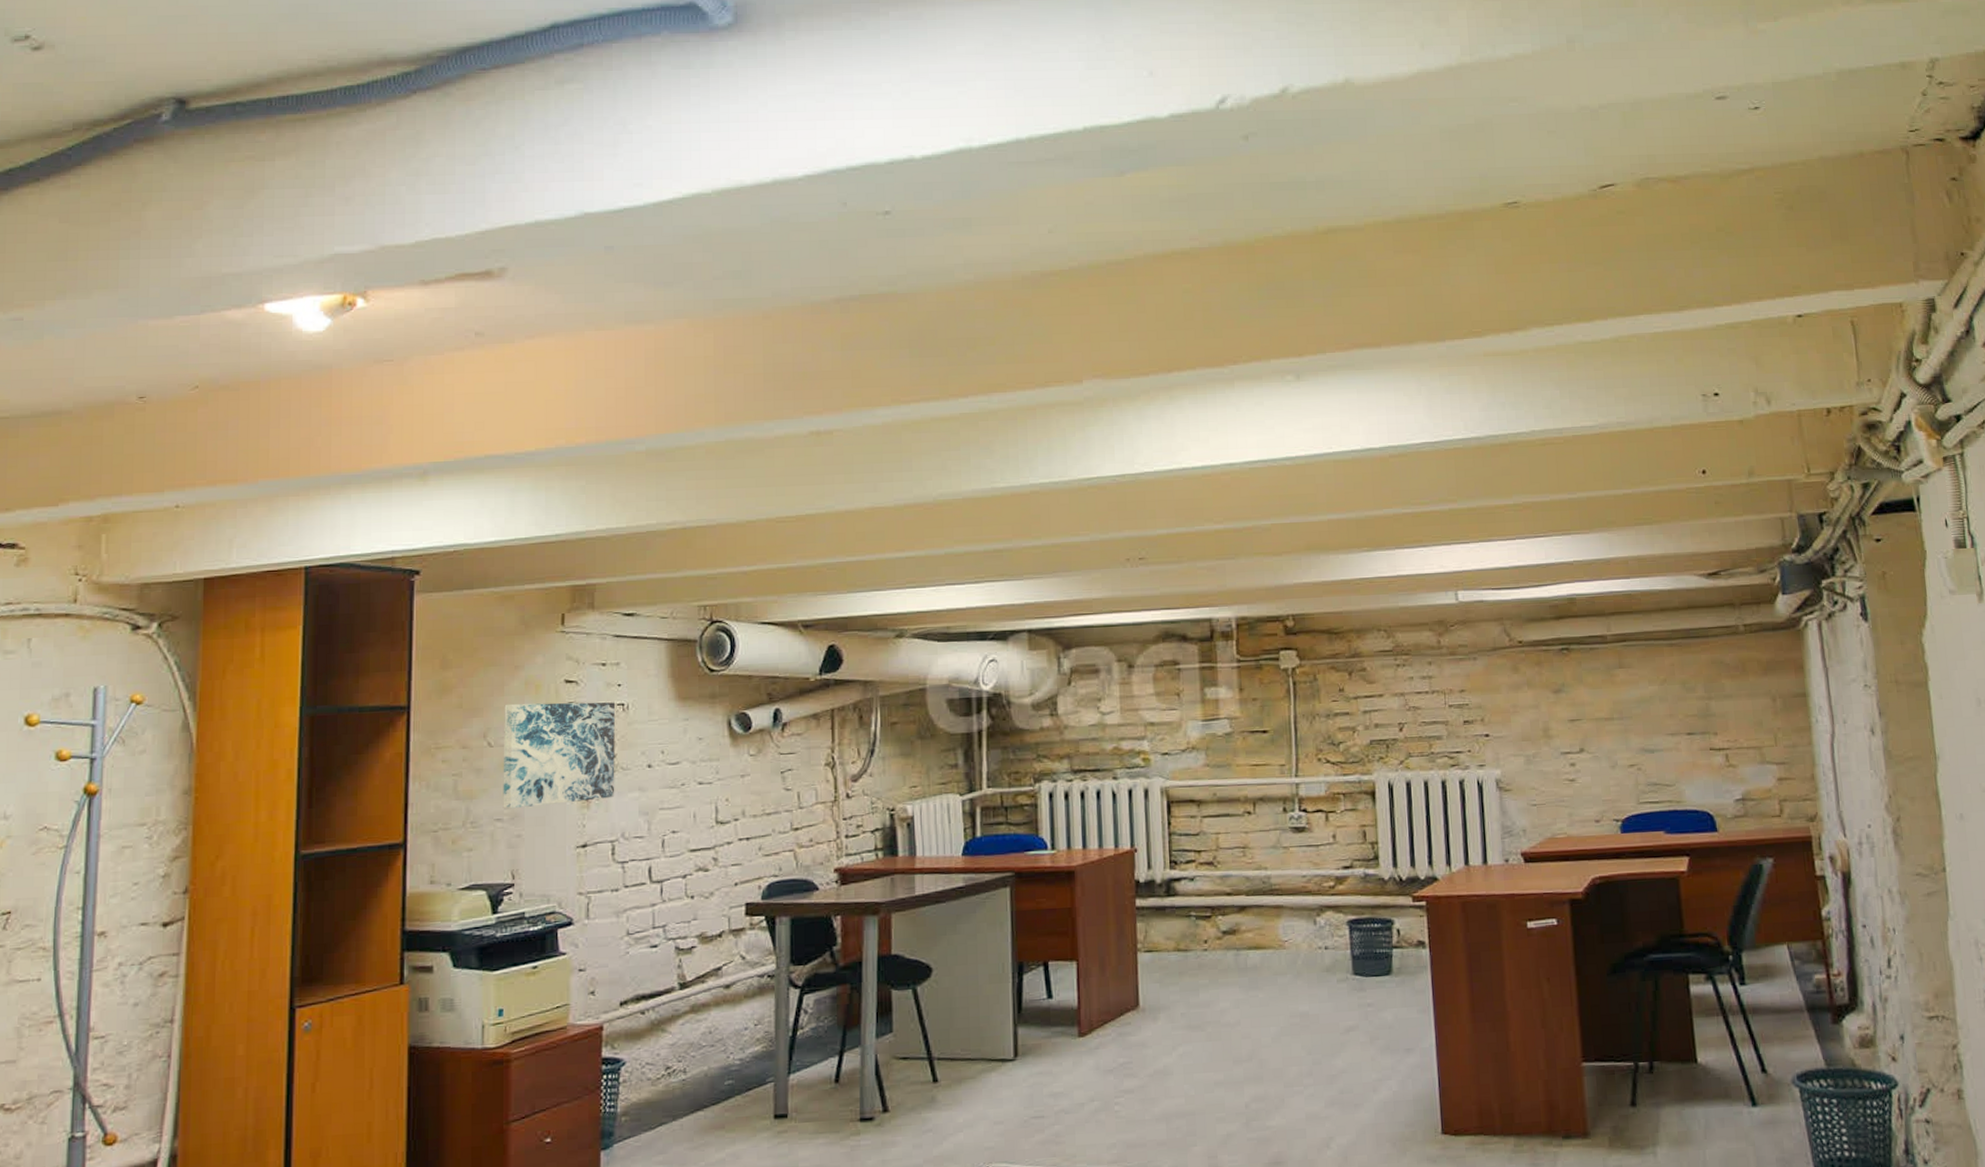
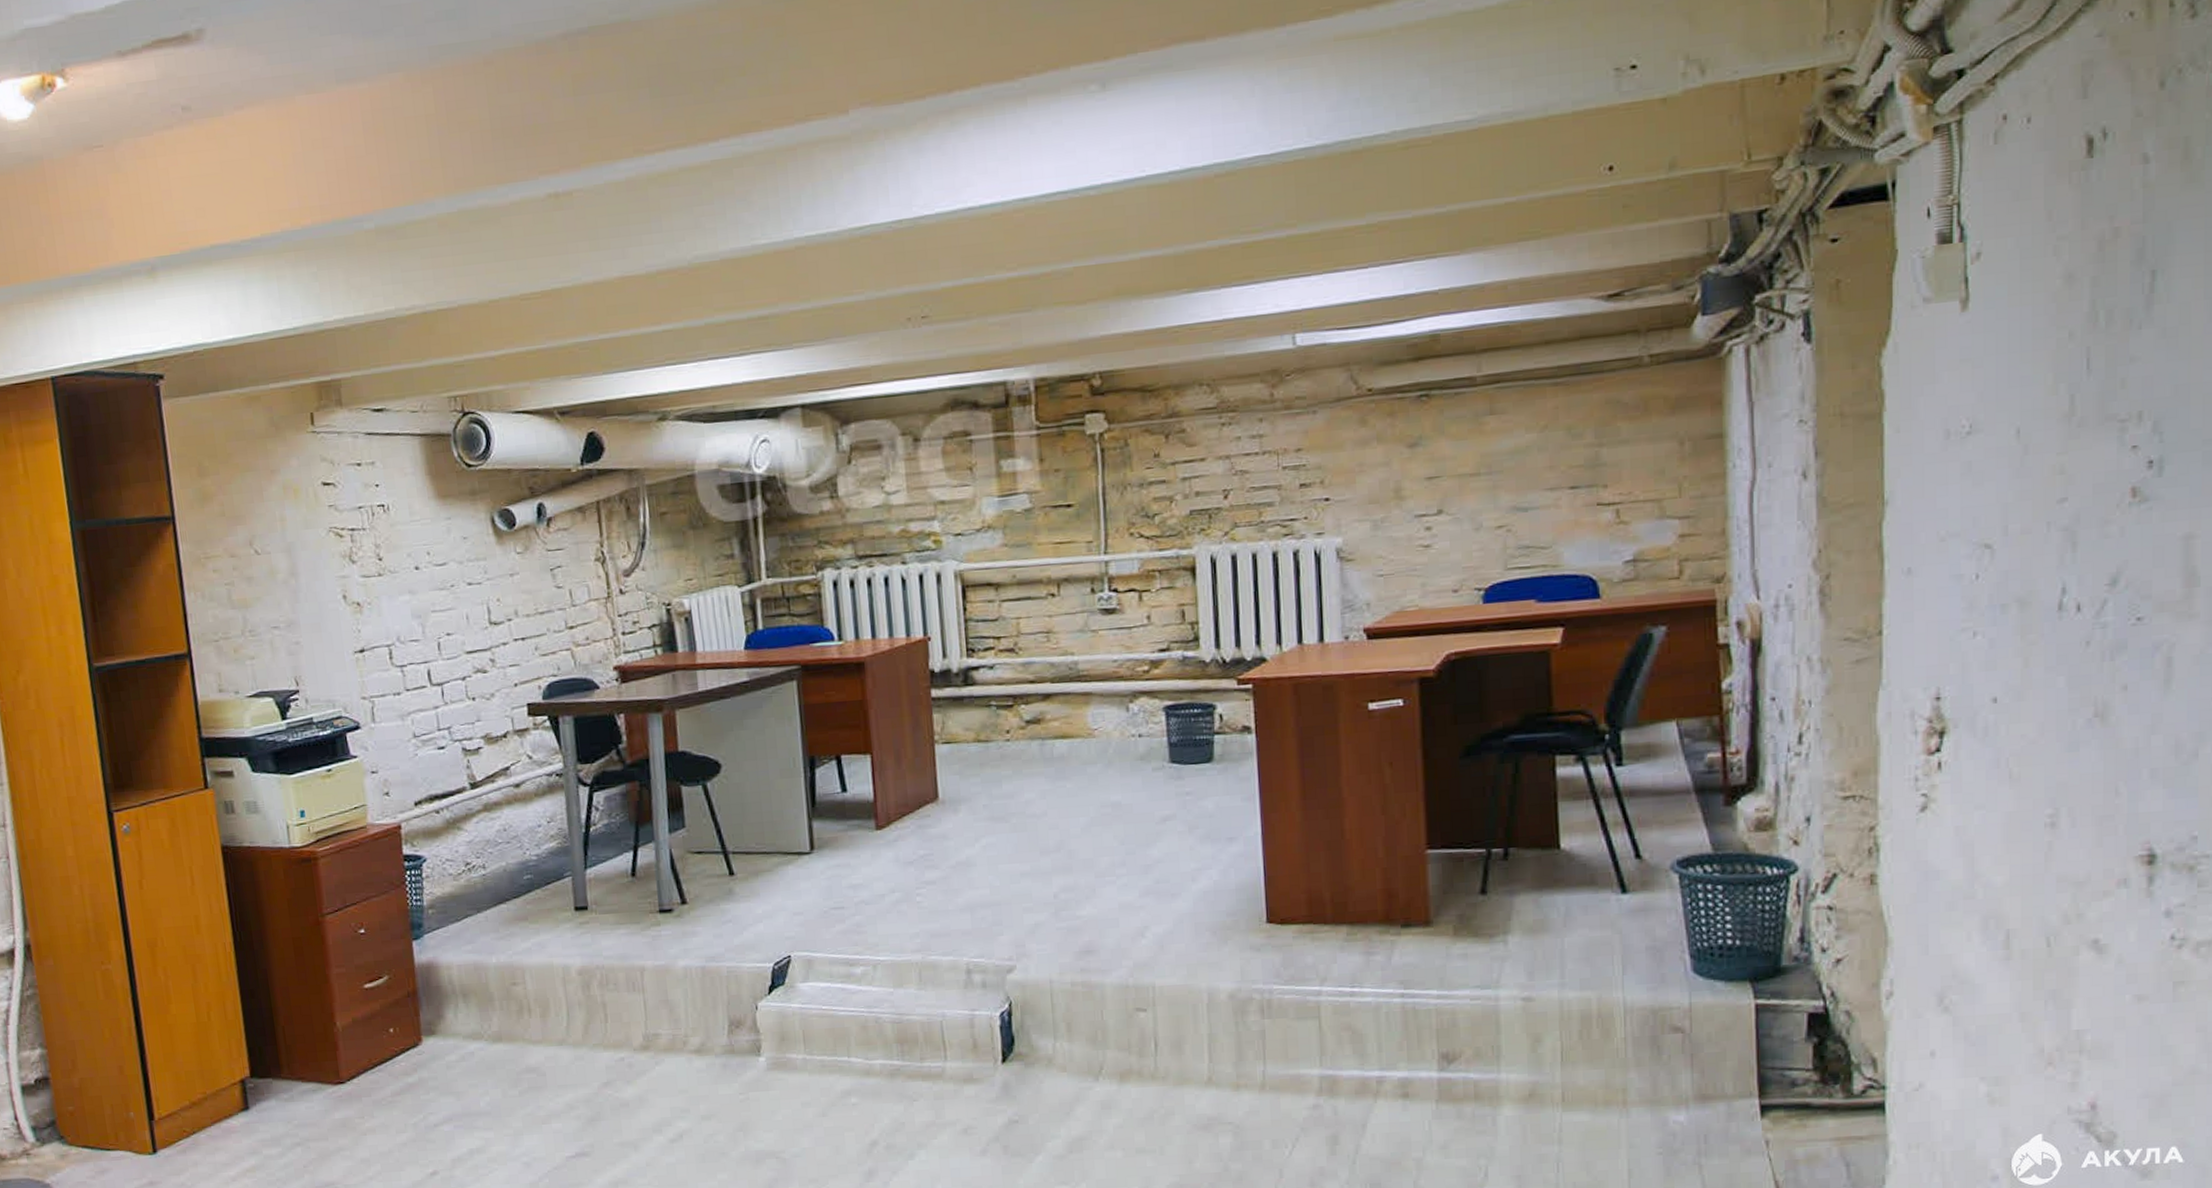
wall art: present [503,702,616,809] -> none [265,503,386,617]

